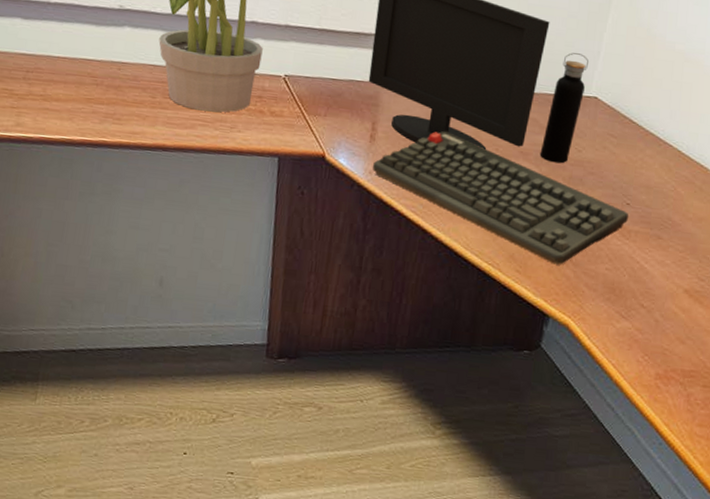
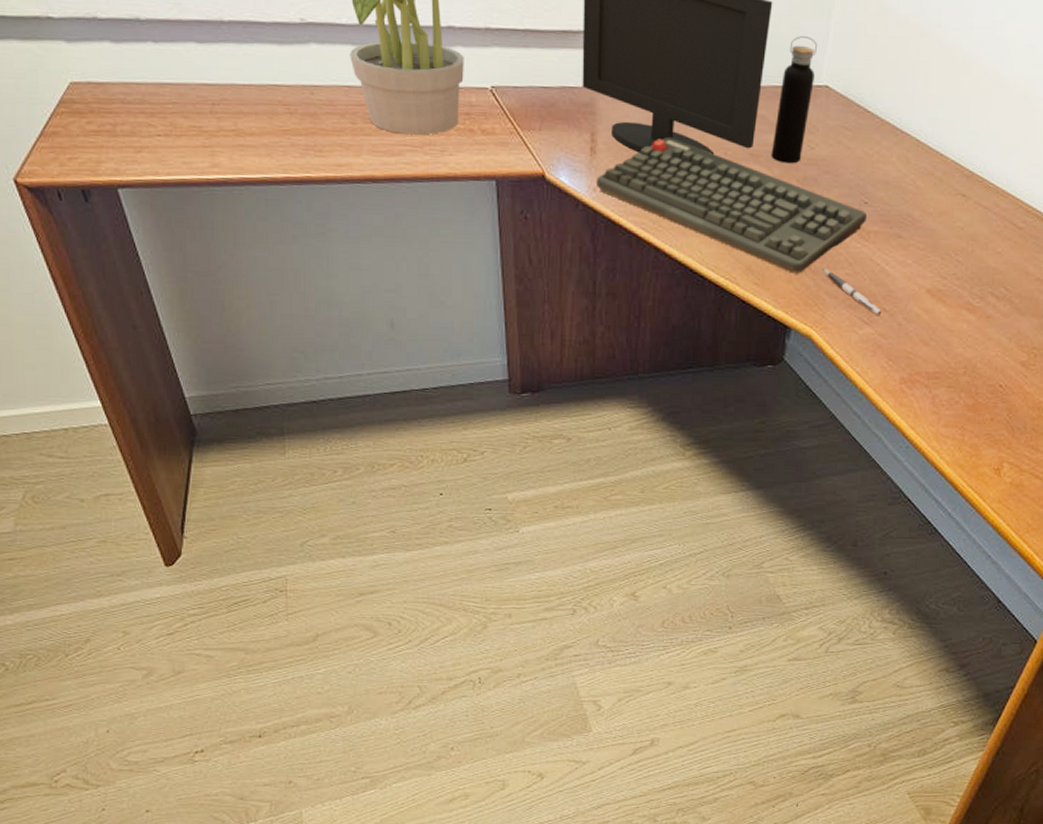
pen: none [582,261,640,311] -> present [822,268,882,315]

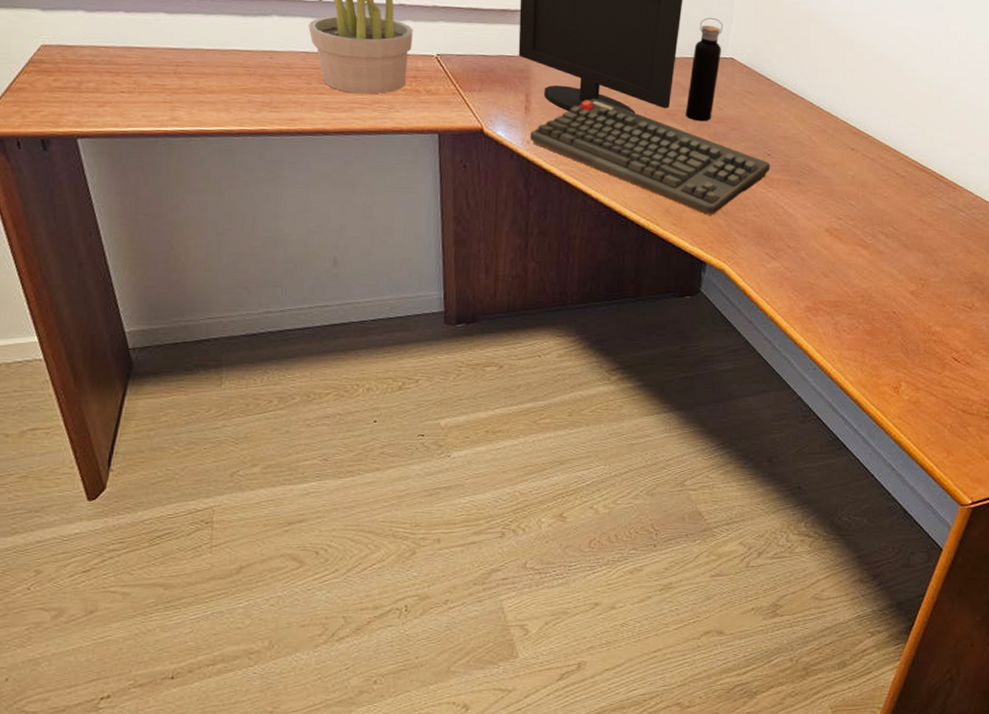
pen: present [822,268,882,315] -> none [732,210,787,251]

